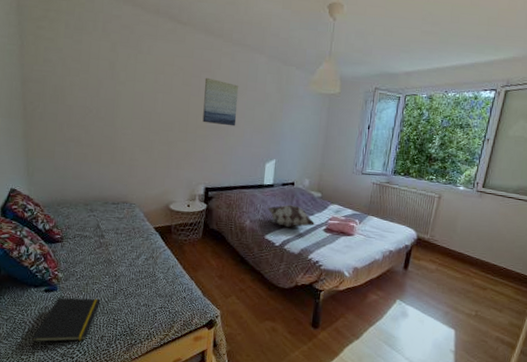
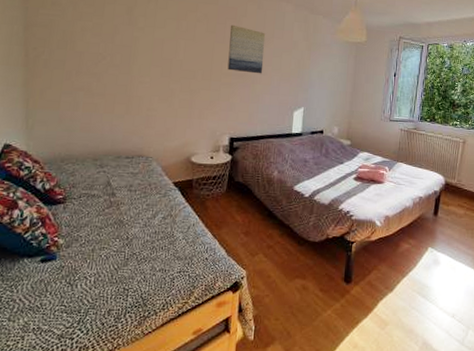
notepad: present [31,297,101,351] -> none [21,266,109,335]
decorative pillow: present [267,204,316,227] -> none [295,153,346,177]

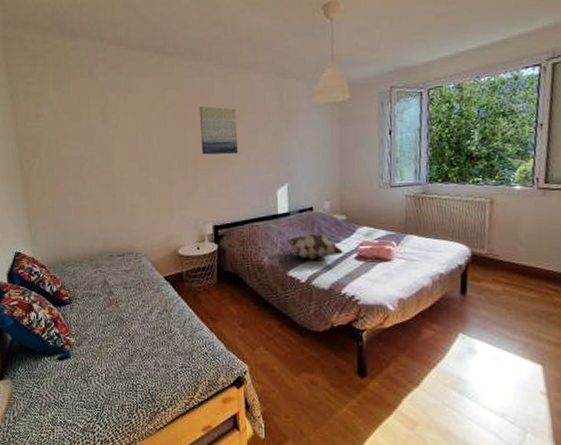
decorative pillow: none [295,153,346,177] -> present [285,233,344,259]

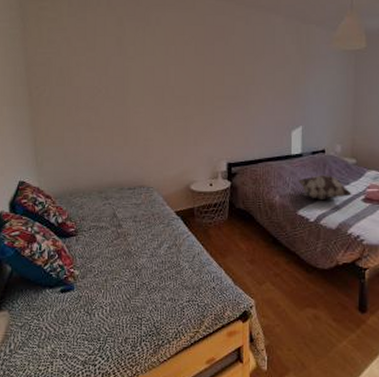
wall art: present [199,106,239,155] -> none [218,44,256,94]

